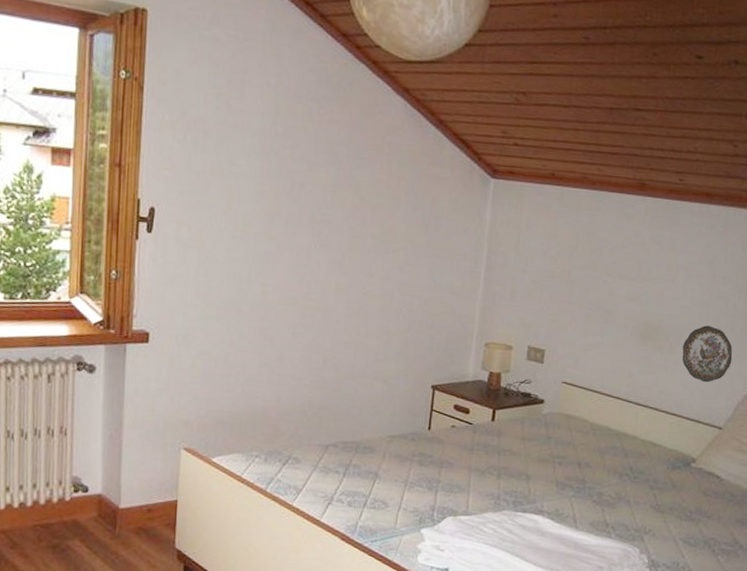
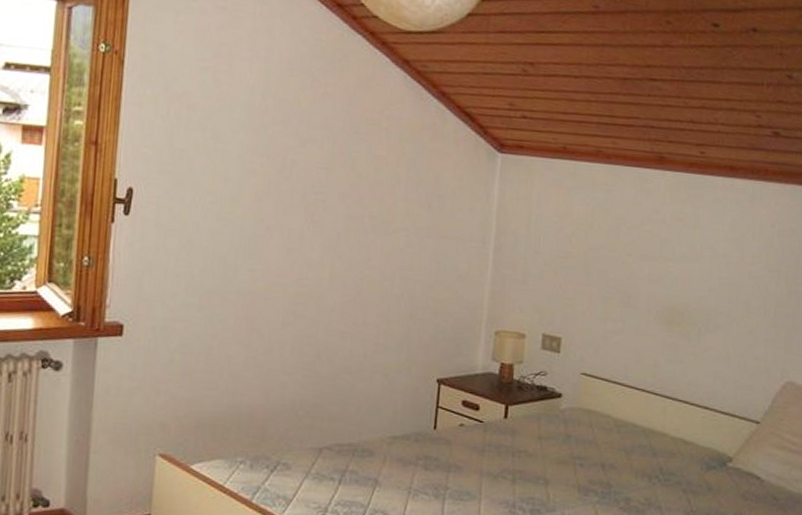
decorative plate: present [682,325,733,383] -> none [711,308,767,372]

